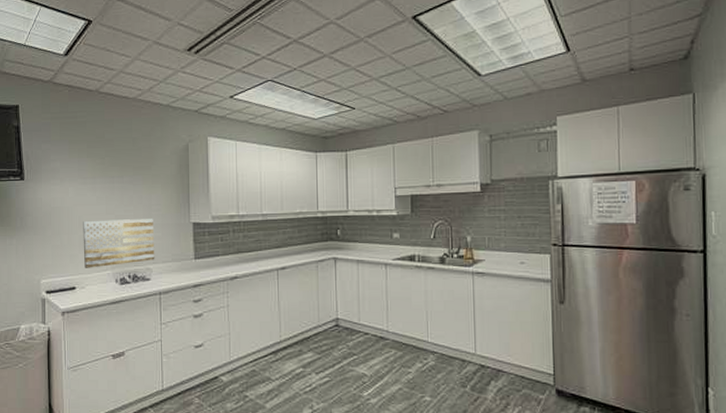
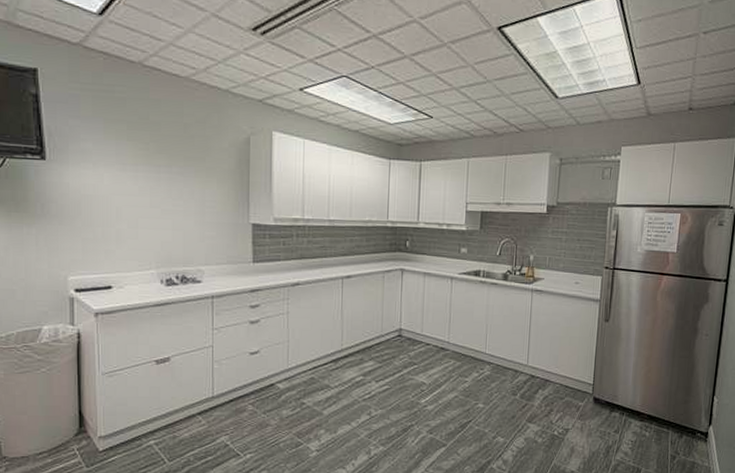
wall art: present [83,219,155,268] -> none [121,213,208,266]

